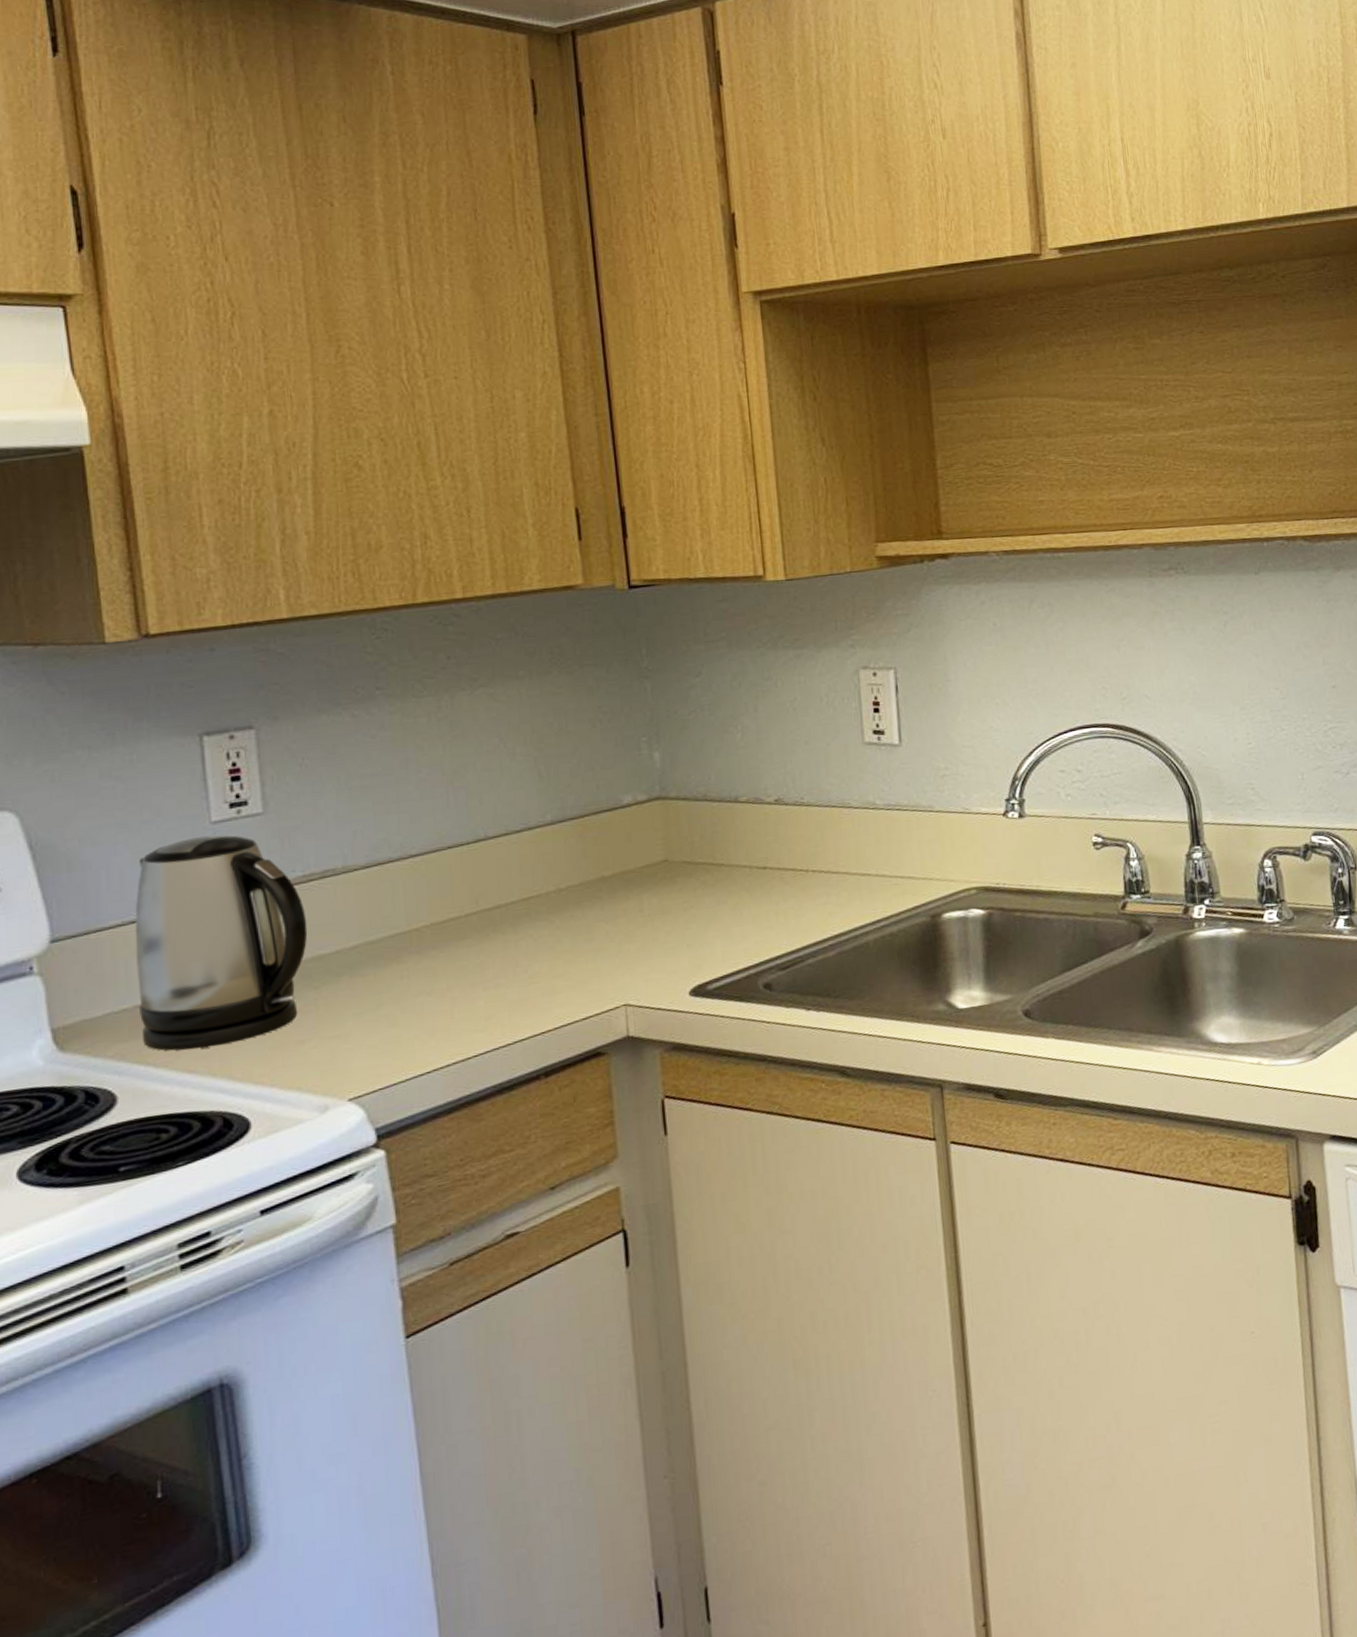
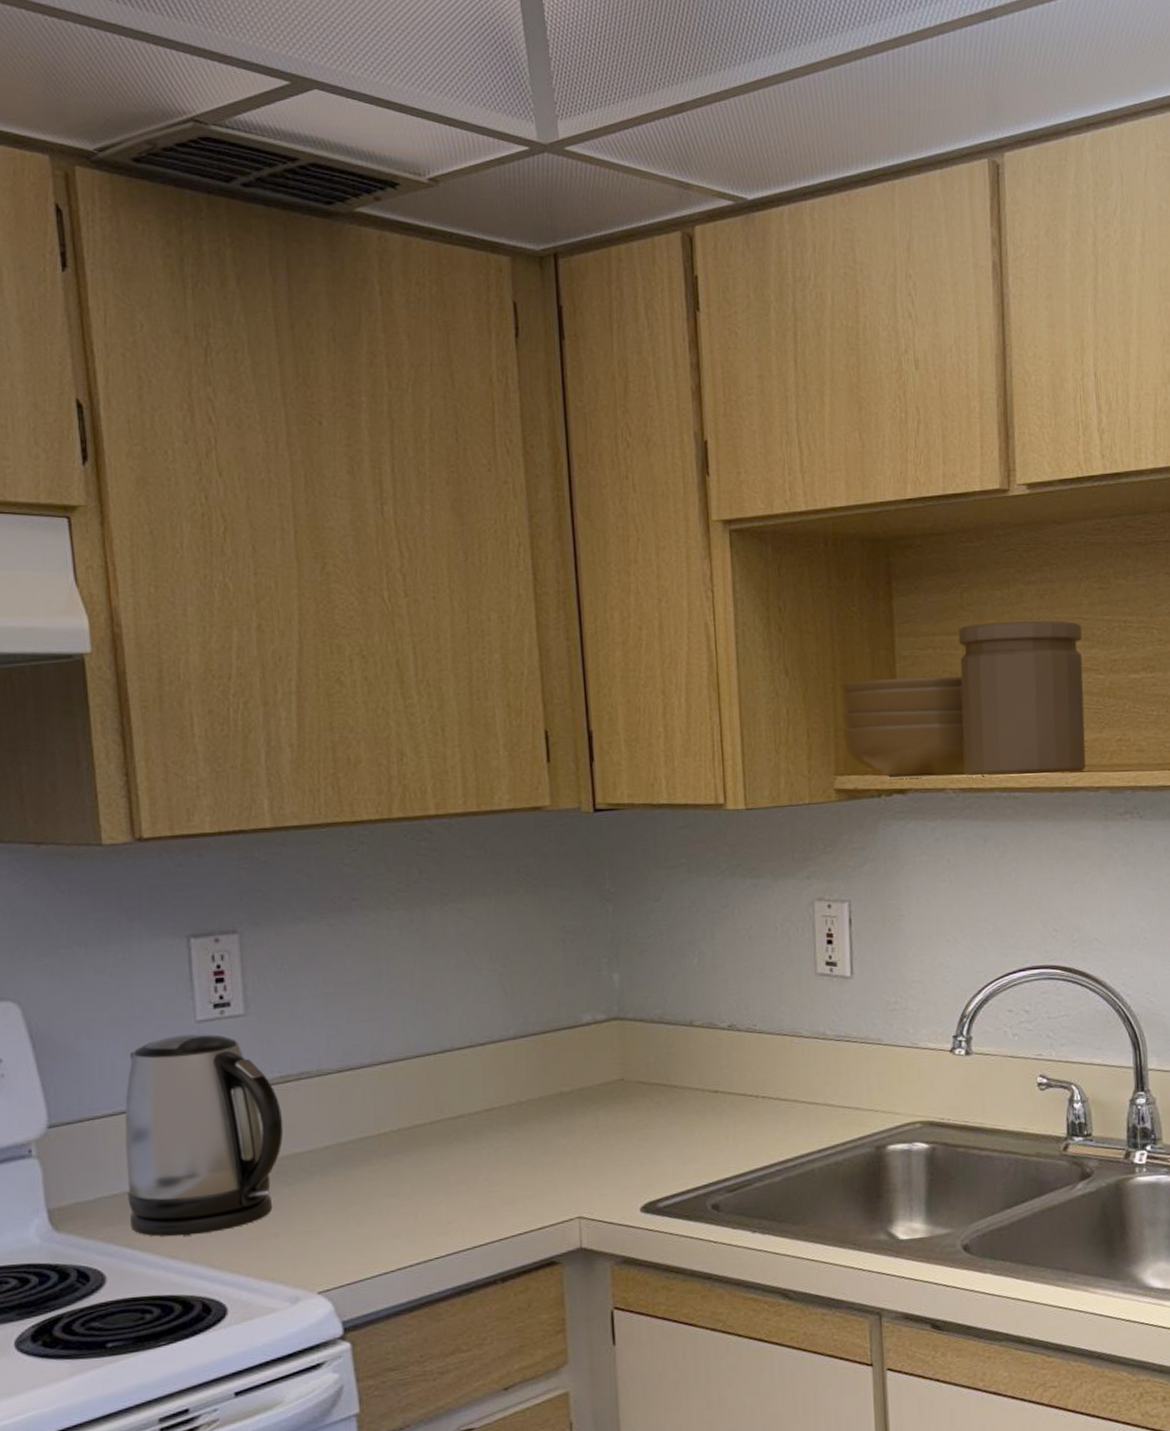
bowl: none [877,439,1010,543] -> present [839,676,967,778]
jar: none [995,381,1129,538] -> present [958,621,1086,776]

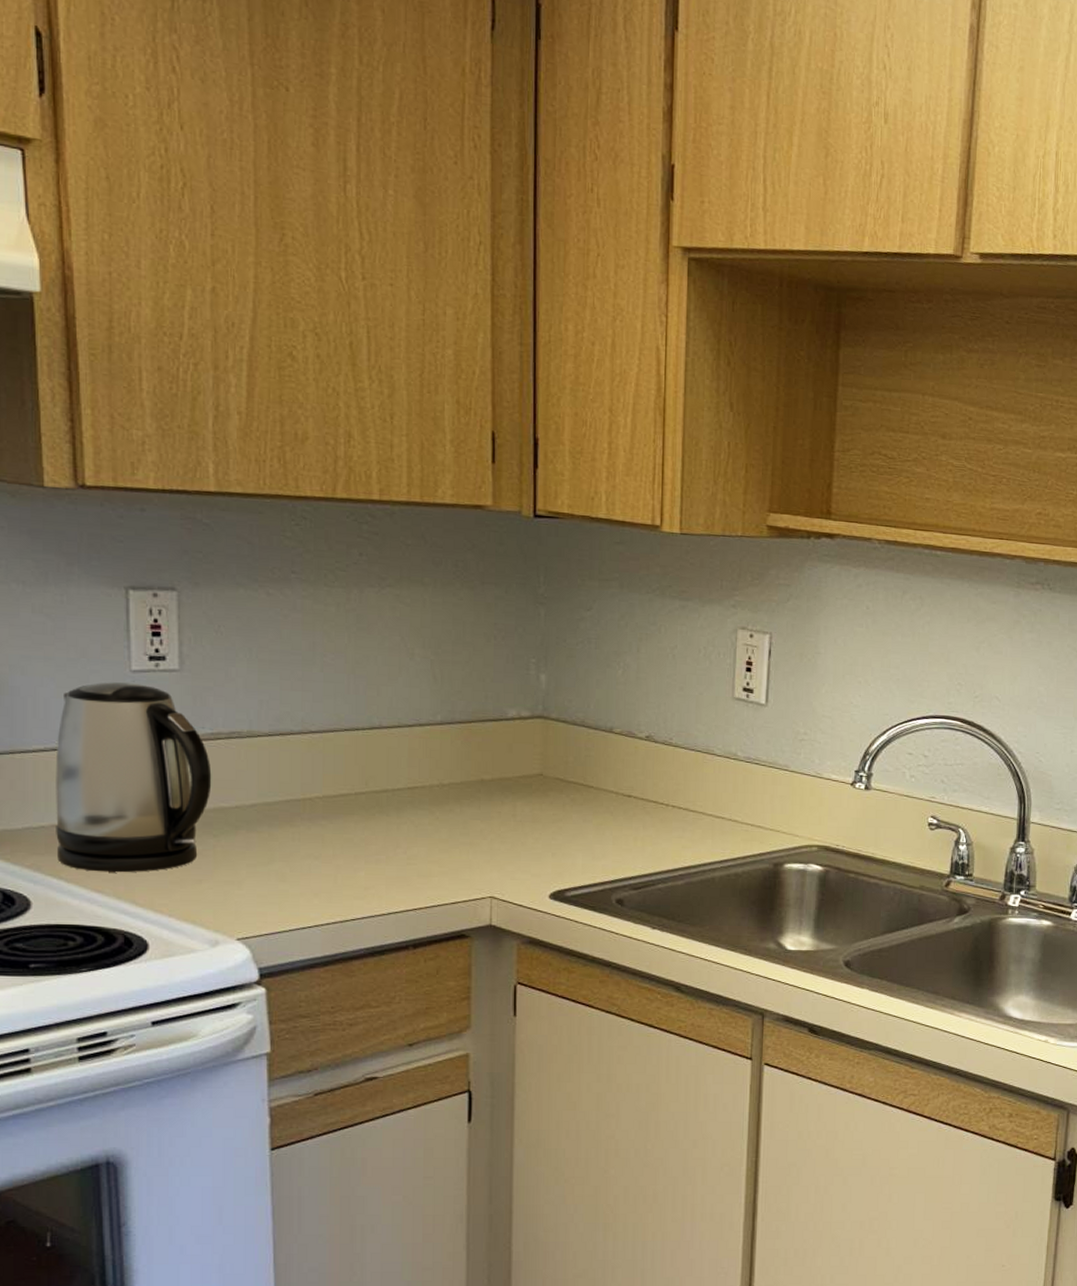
bowl: present [839,676,967,778] -> none [779,423,898,528]
jar: present [958,621,1086,776] -> none [891,384,1017,540]

